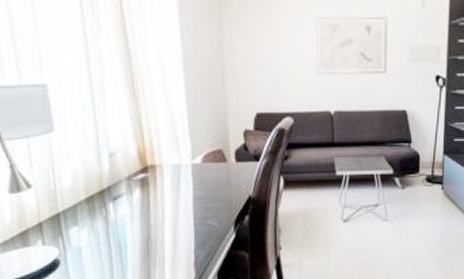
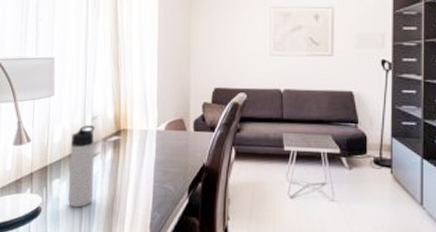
thermos bottle: none [85,164,123,257] -> present [67,125,95,209]

